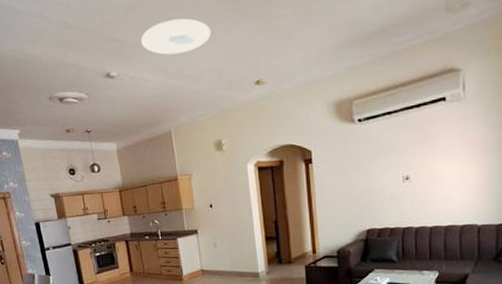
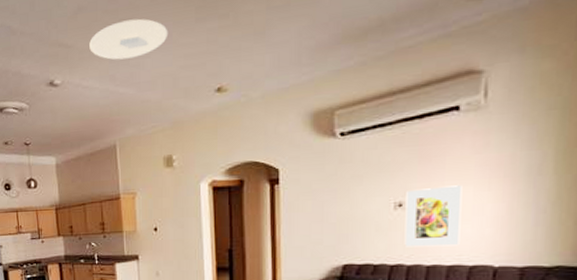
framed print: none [411,161,453,213] -> present [404,185,463,247]

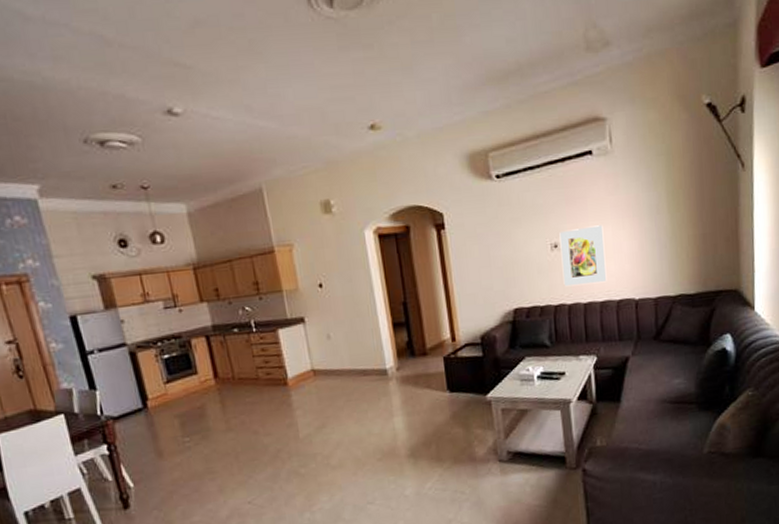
ceiling light: present [89,18,168,60] -> none [214,40,309,88]

